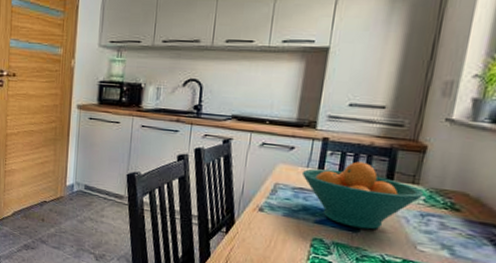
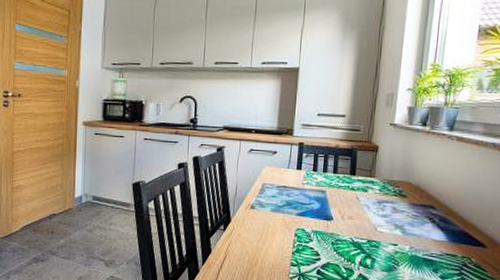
fruit bowl: present [301,161,425,230] -> none [284,161,379,218]

